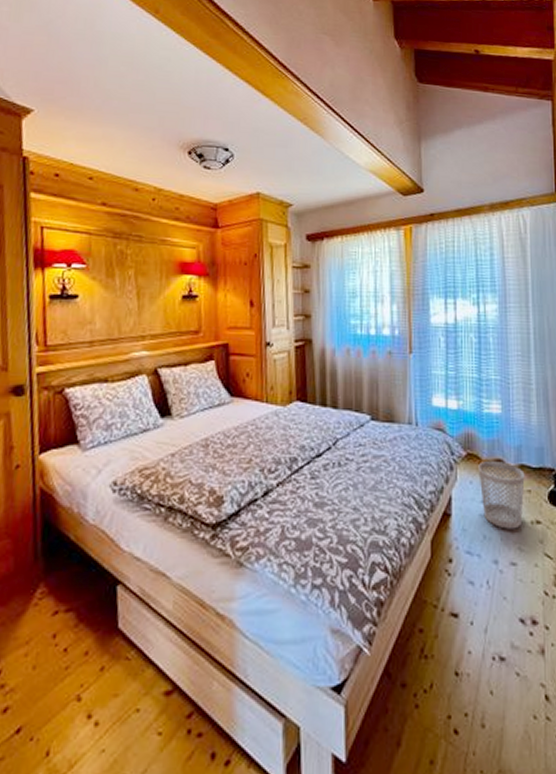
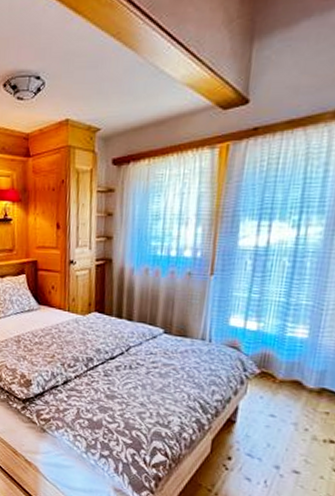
wastebasket: present [478,462,525,529] -> none [270,381,325,444]

